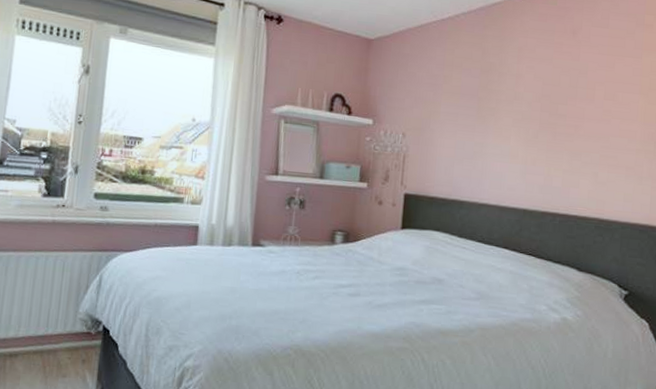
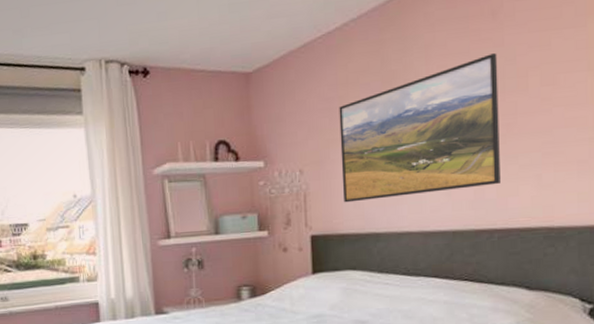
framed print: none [436,65,574,176] -> present [339,53,500,203]

